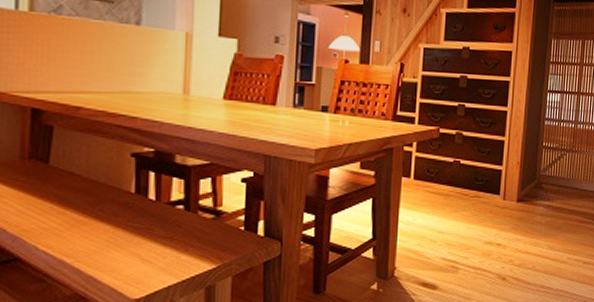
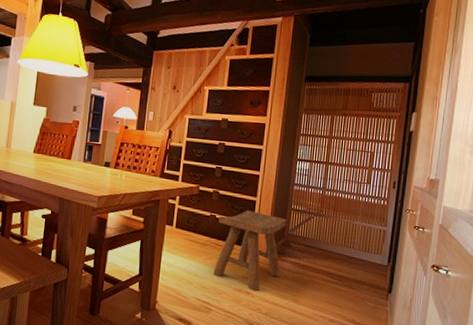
stool: none [460,151,537,242] -> present [213,209,286,292]

